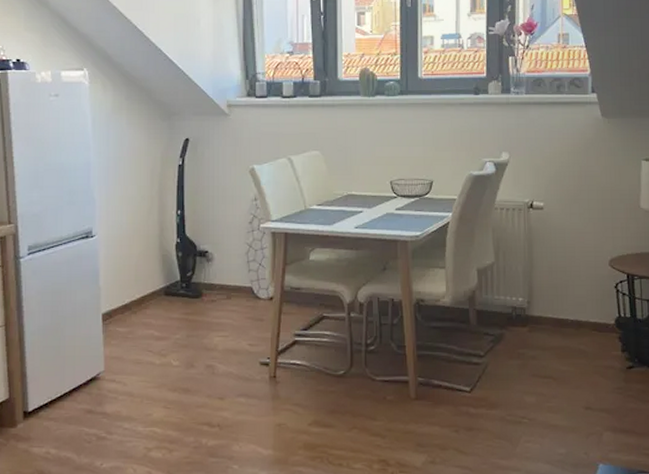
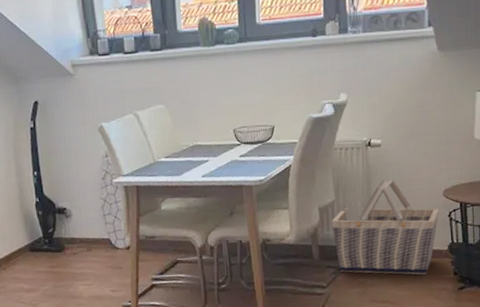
basket: none [491,244,606,350] -> present [332,179,440,275]

